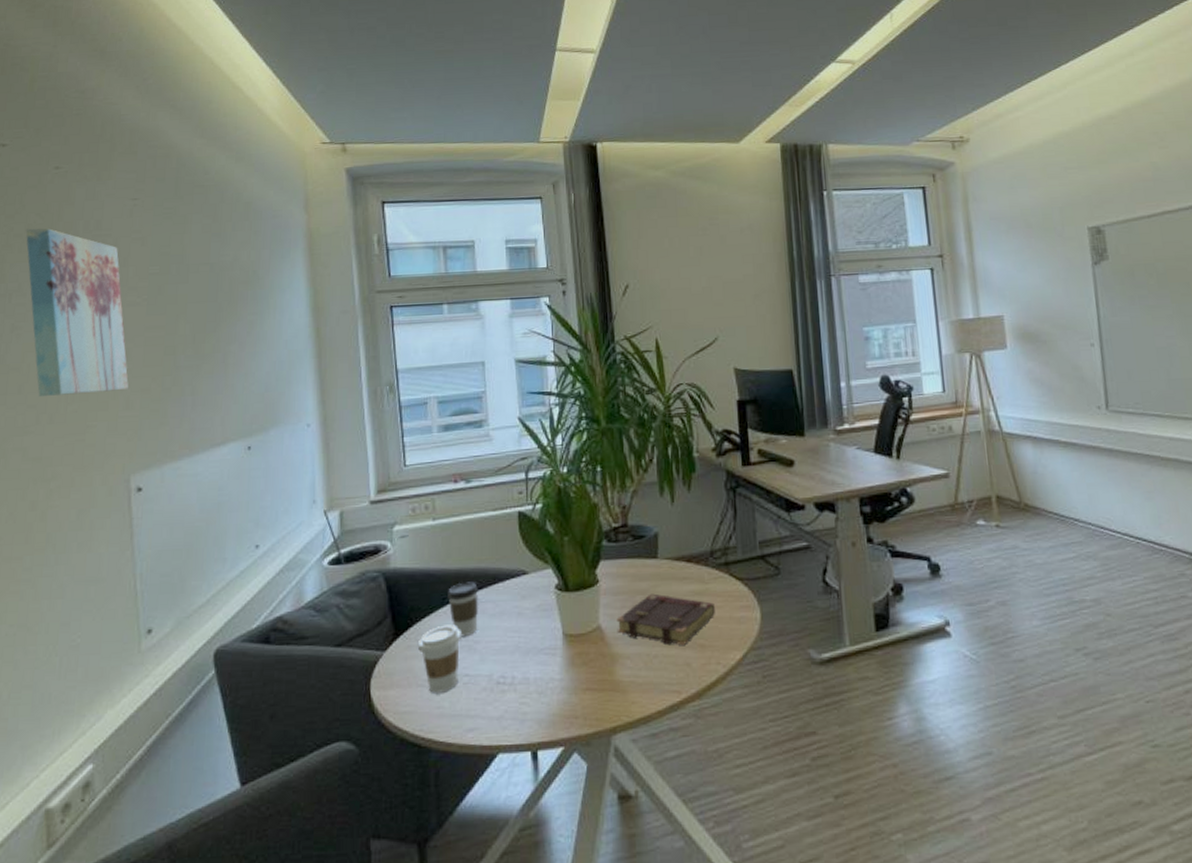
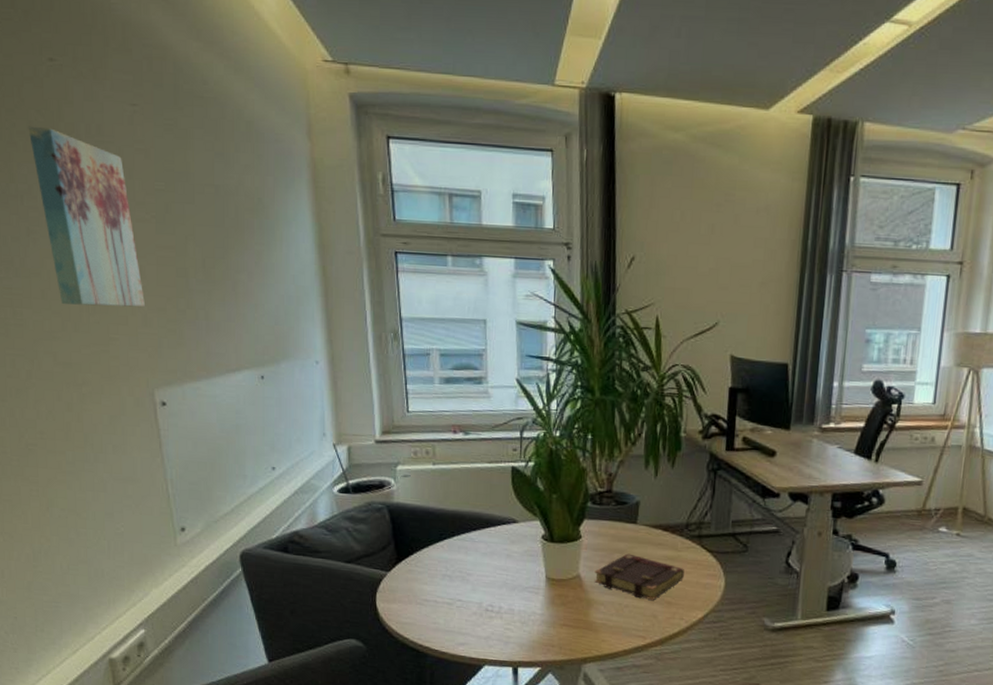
coffee cup: present [418,624,461,695] -> none [418,556,456,613]
coffee cup: present [448,582,479,637] -> none [445,522,473,569]

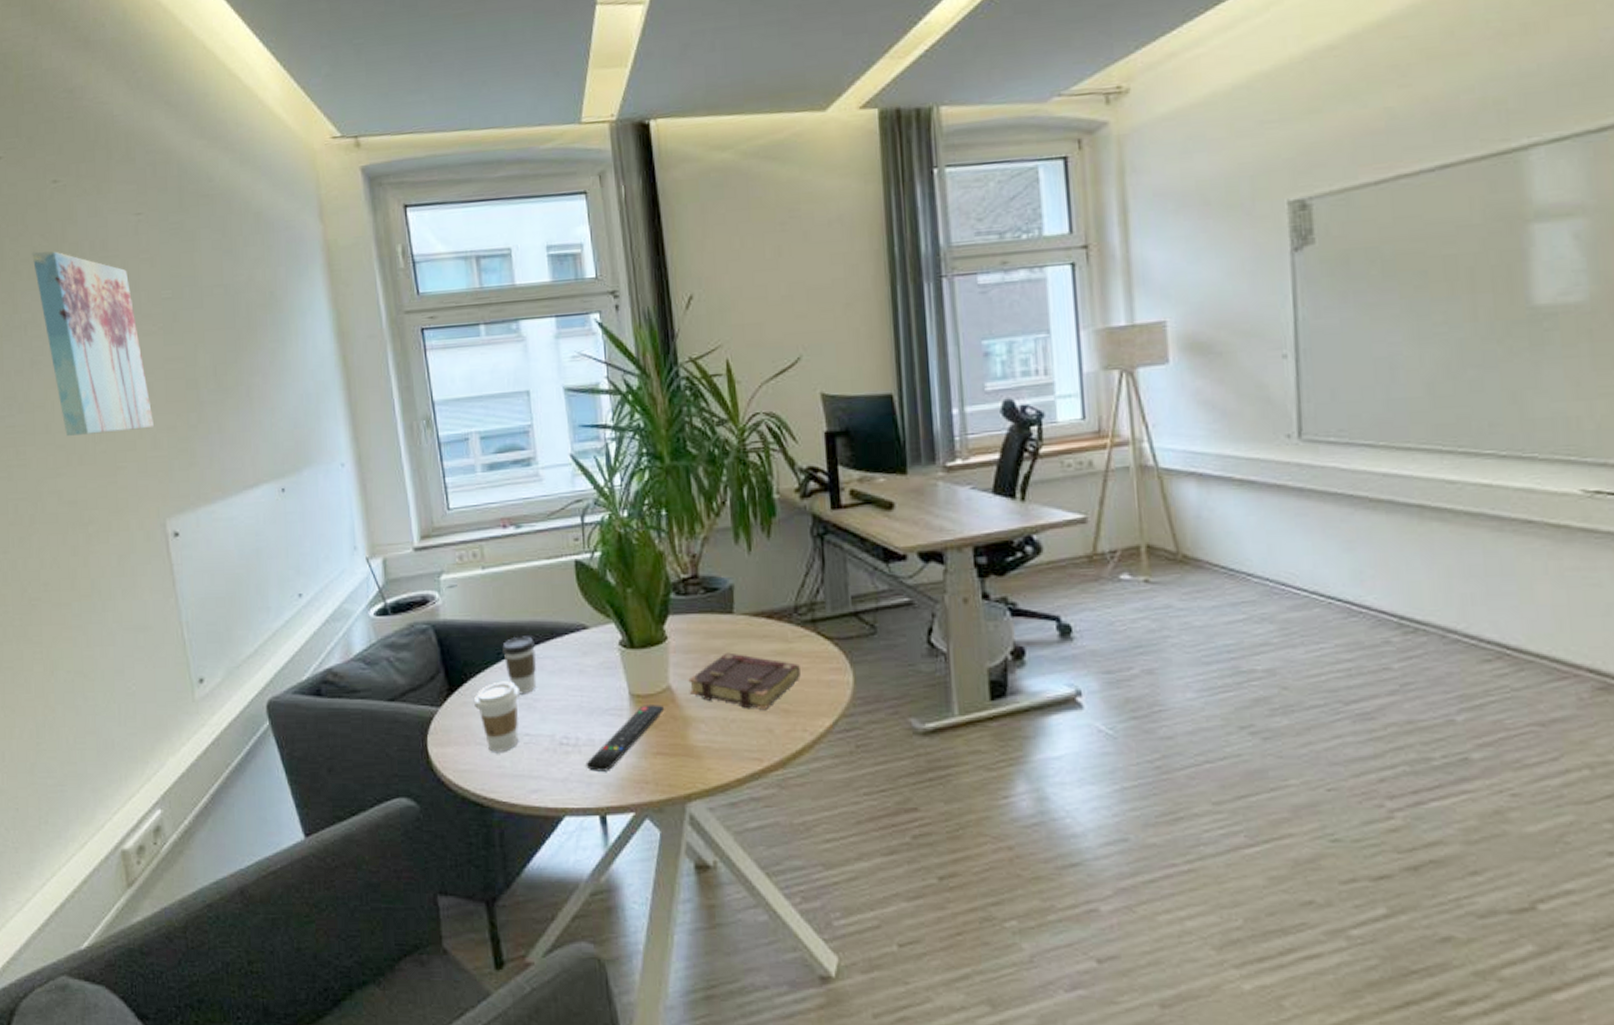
coffee cup: none [418,556,456,613] -> present [474,681,520,754]
coffee cup: none [445,522,473,569] -> present [502,636,537,695]
remote control: none [505,587,574,635] -> present [585,705,665,772]

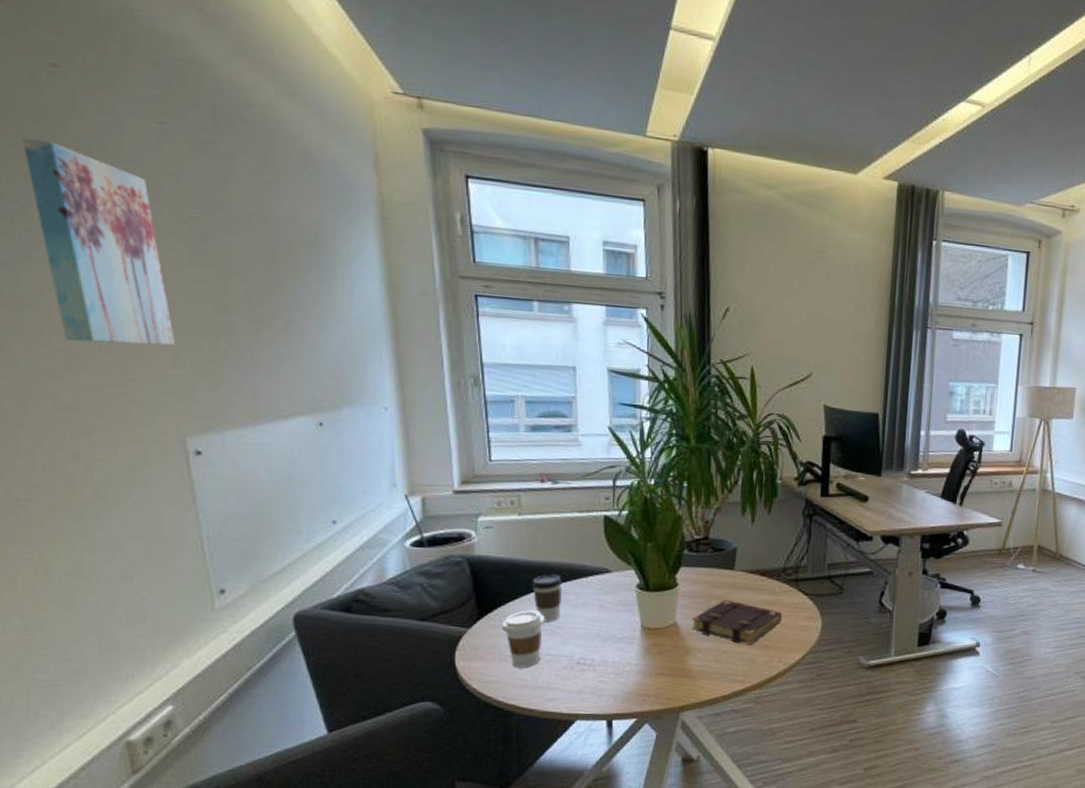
remote control: present [585,705,665,772] -> none [598,636,670,686]

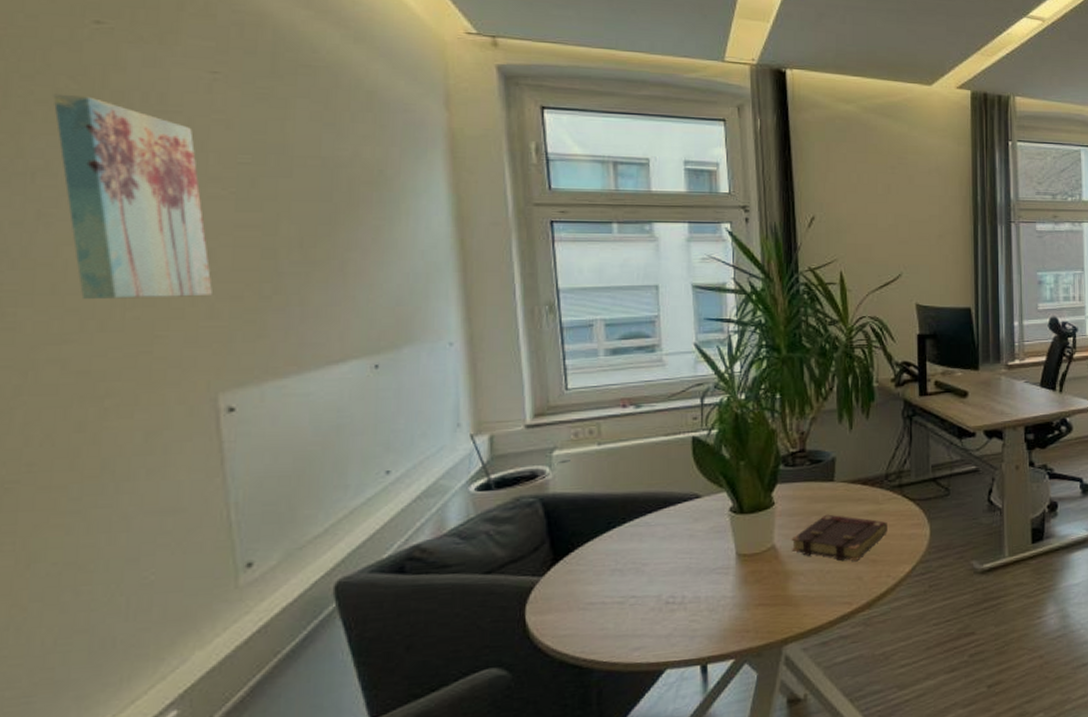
coffee cup: present [502,610,545,669] -> none [580,548,628,617]
coffee cup: present [532,574,563,622] -> none [614,506,648,560]

